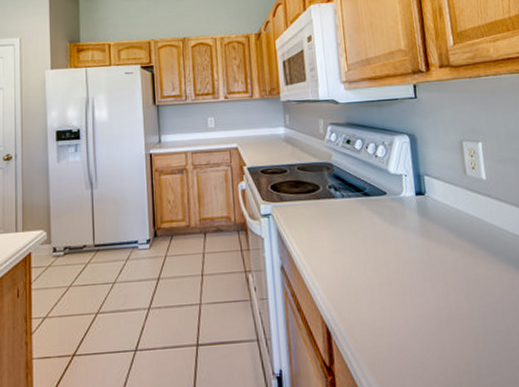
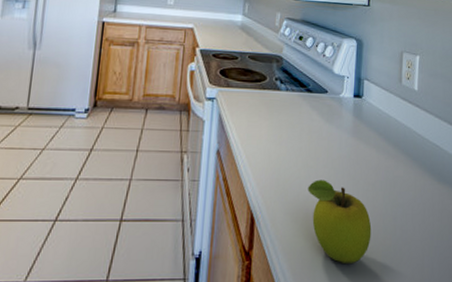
fruit: none [381,285,461,373] -> present [307,179,372,265]

